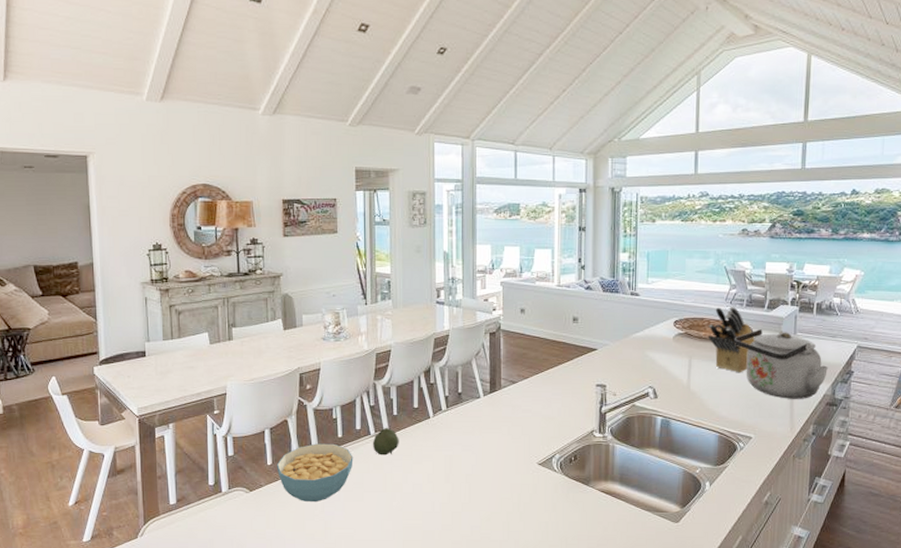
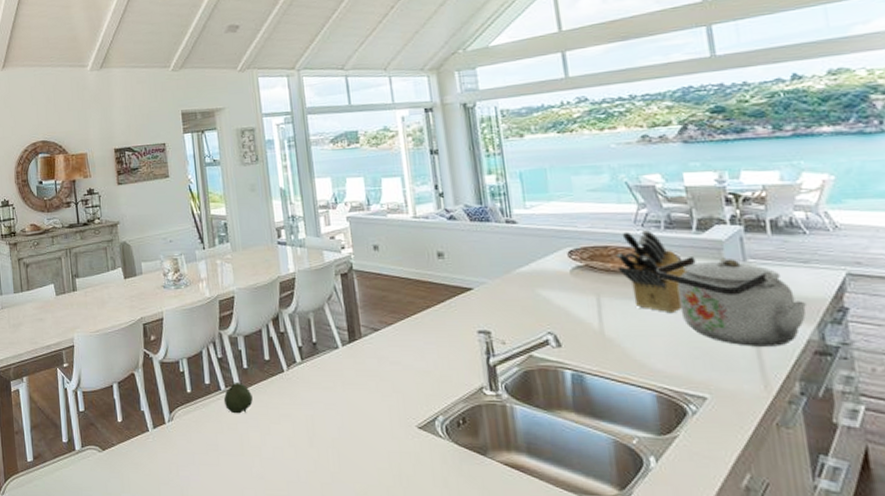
cereal bowl: present [276,443,354,503] -> none [126,399,206,465]

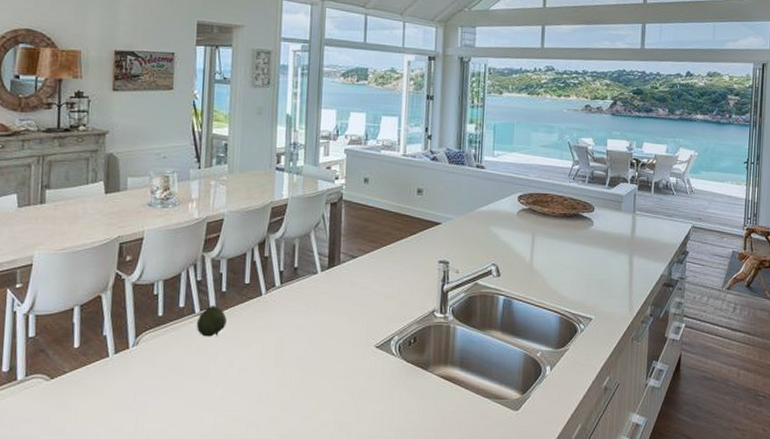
knife block: present [616,229,688,314] -> none [551,182,597,252]
kettle: present [655,257,808,347] -> none [576,207,666,279]

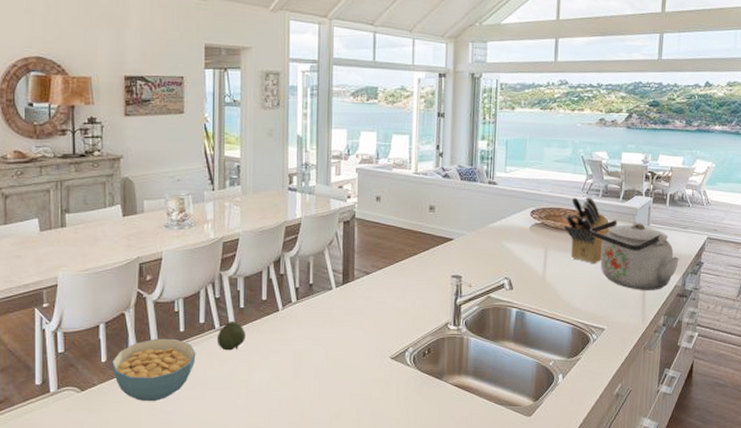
cereal bowl: none [84,323,174,392] -> present [111,338,196,402]
knife block: none [551,182,597,252] -> present [564,196,611,264]
kettle: none [576,207,666,279] -> present [589,220,680,290]

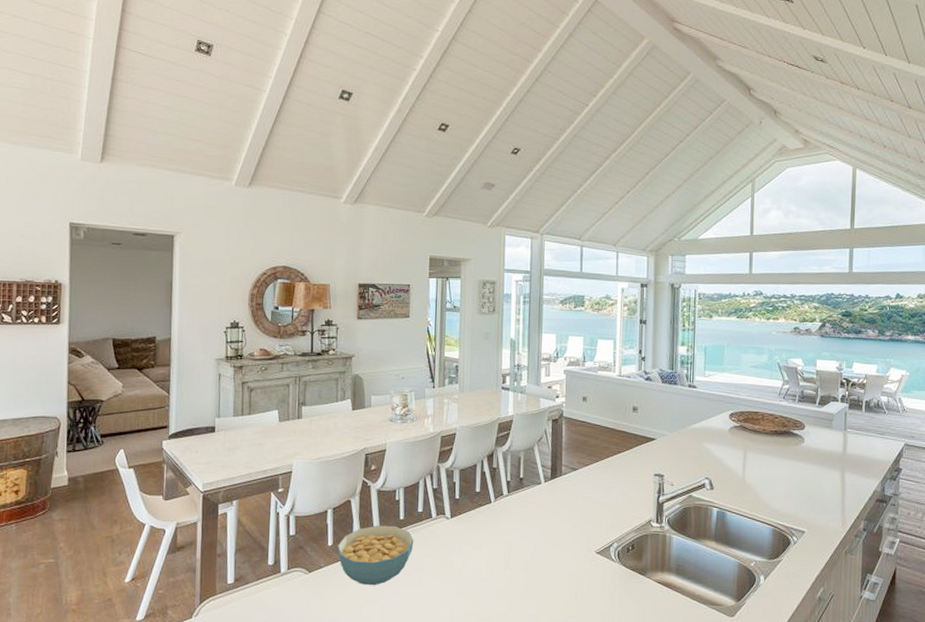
fruit: present [216,320,246,351] -> none [433,510,460,540]
knife block: present [564,196,611,264] -> none [762,401,808,467]
kettle: present [589,220,680,290] -> none [787,424,878,495]

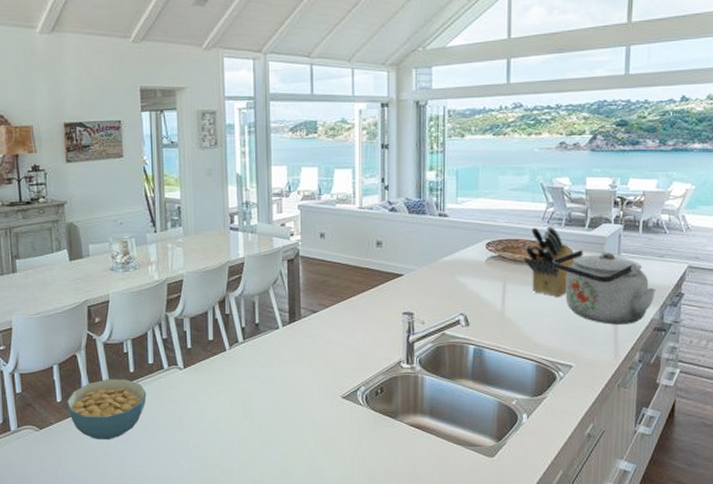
knife block: none [762,401,808,467] -> present [523,225,576,298]
kettle: none [787,424,878,495] -> present [552,250,657,325]

